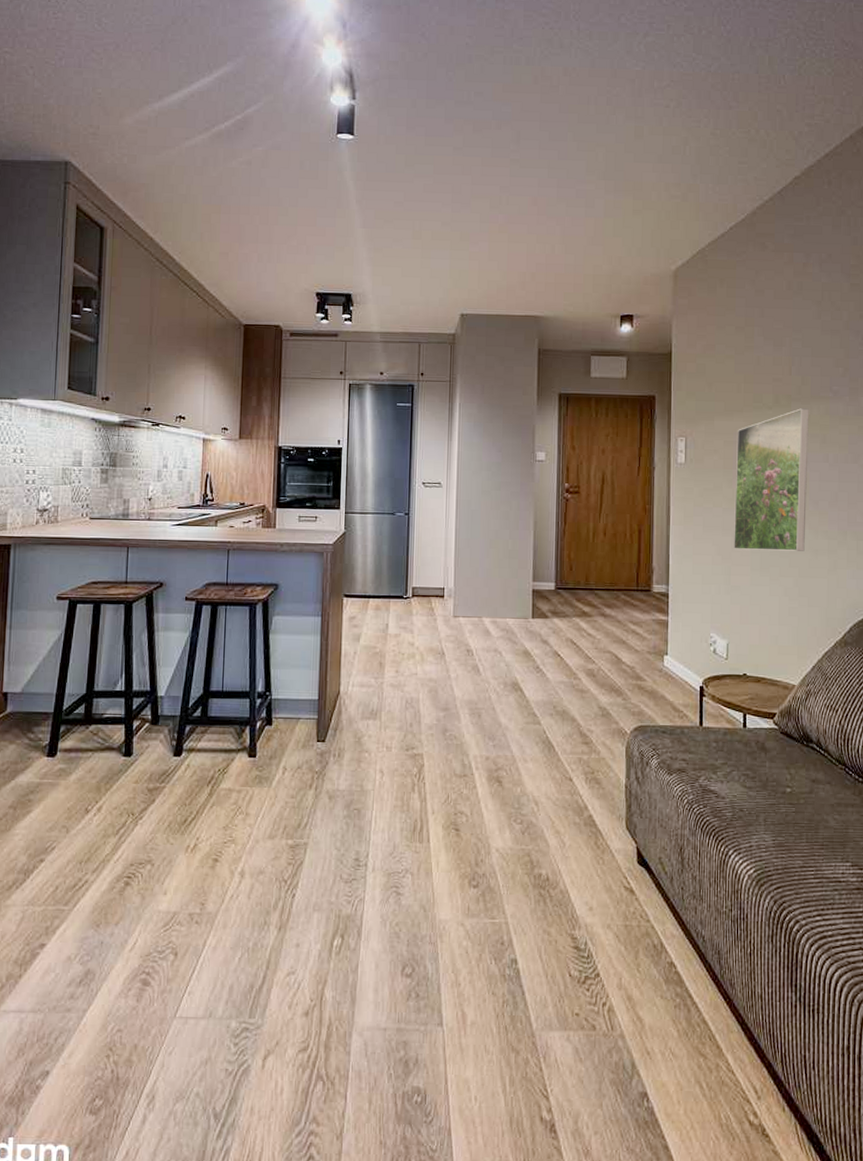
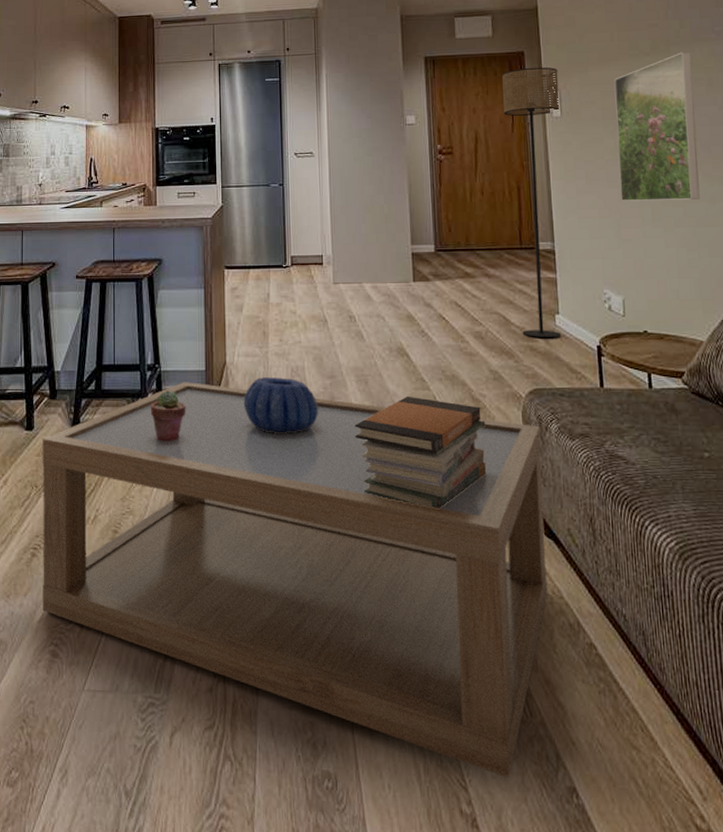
coffee table: none [135,710,641,1087] -> present [42,382,548,779]
potted succulent: none [258,719,296,771] -> present [150,390,186,442]
decorative bowl: none [355,708,430,764] -> present [243,377,318,434]
book stack: none [465,729,591,838] -> present [354,396,487,508]
floor lamp: none [631,412,686,677] -> present [502,67,560,337]

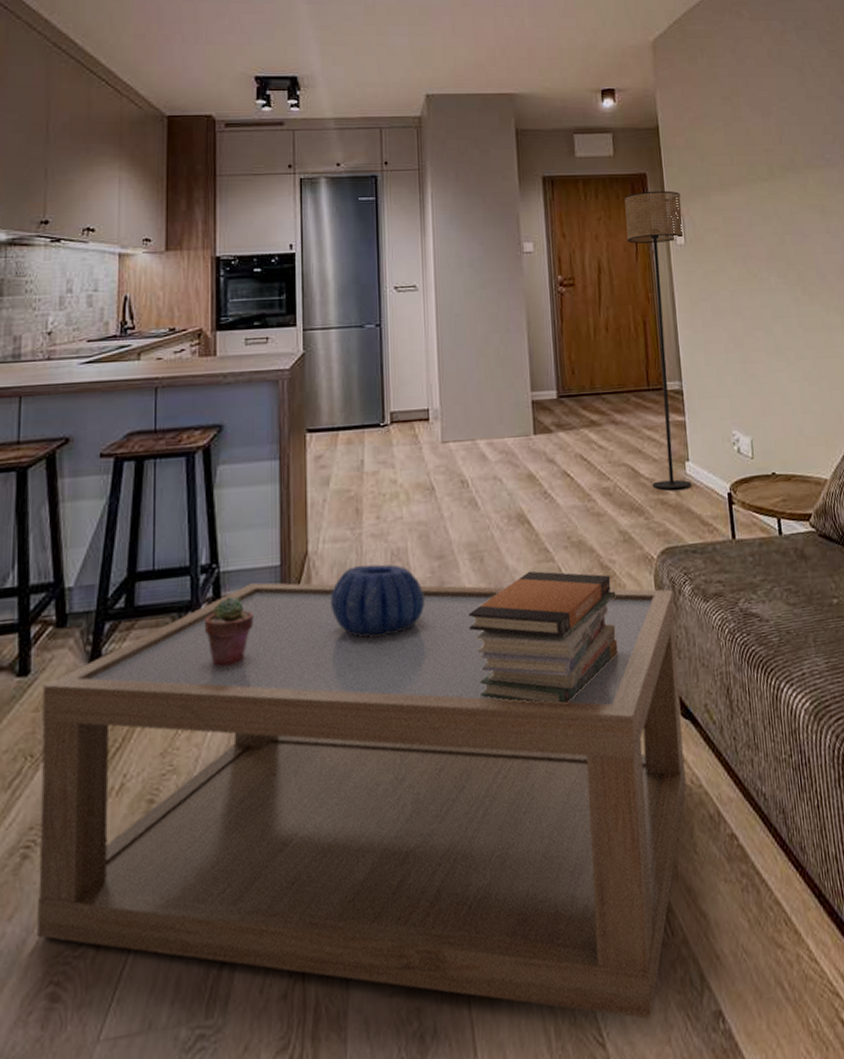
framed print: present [614,52,700,201] -> none [735,178,819,334]

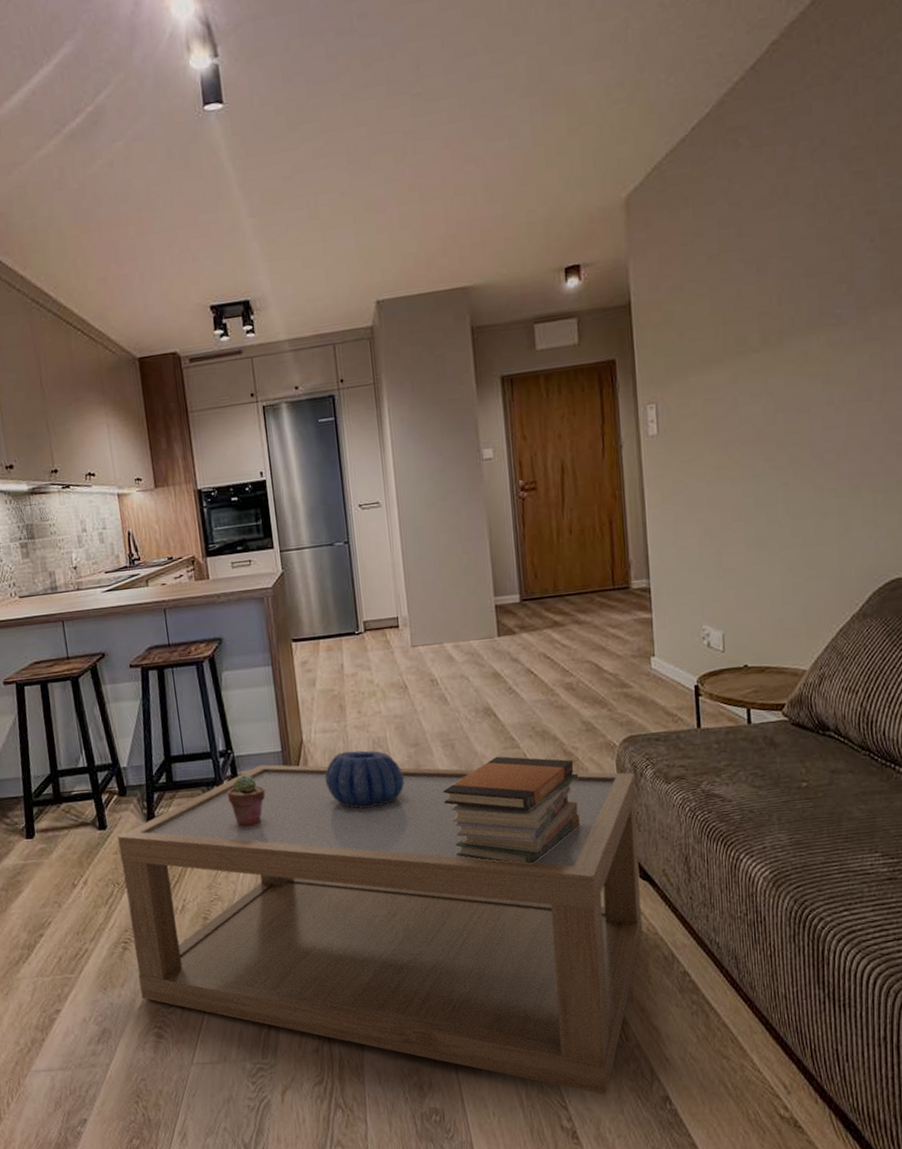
floor lamp: present [625,190,691,489] -> none [590,376,657,684]

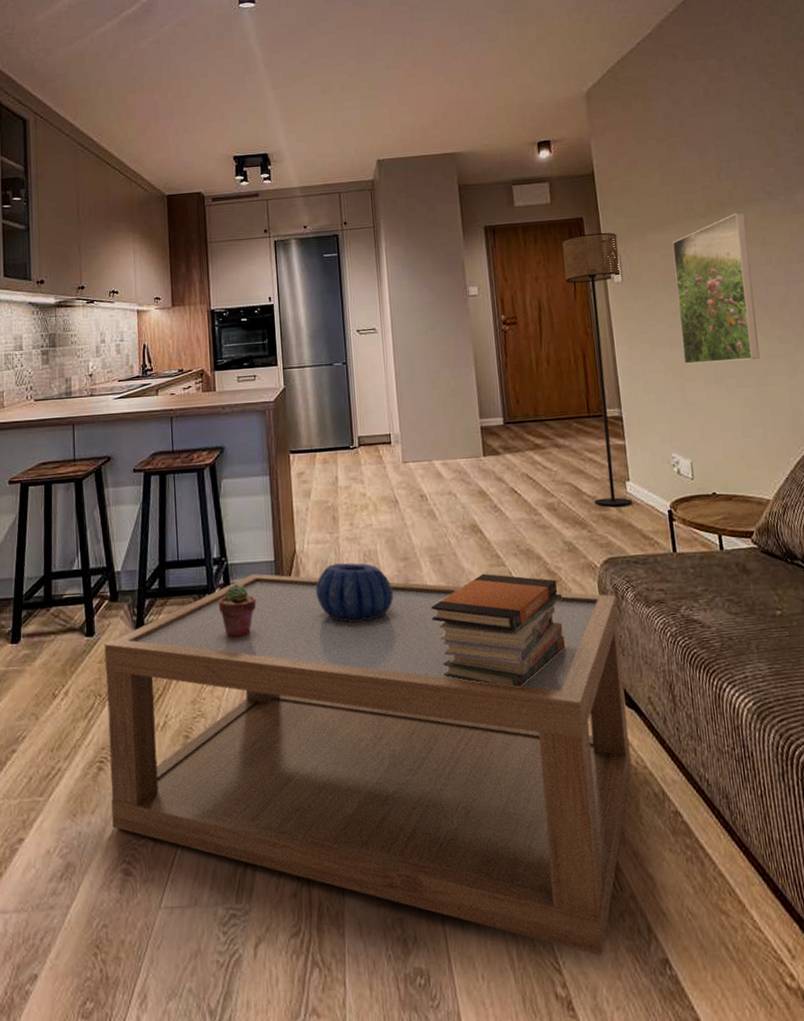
floor lamp: none [590,376,657,684] -> present [562,232,632,506]
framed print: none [718,343,809,526] -> present [672,212,760,364]

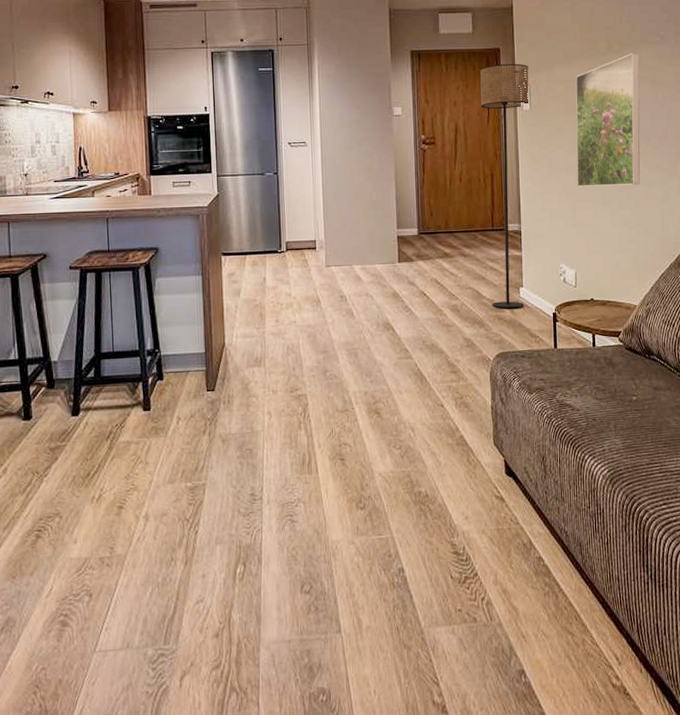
coffee table: present [104,574,632,957] -> none [41,364,507,671]
potted succulent: present [218,584,257,639] -> none [151,373,187,422]
decorative bowl: present [315,563,393,622] -> none [242,355,312,406]
book stack: present [431,573,566,687] -> none [345,365,460,460]

